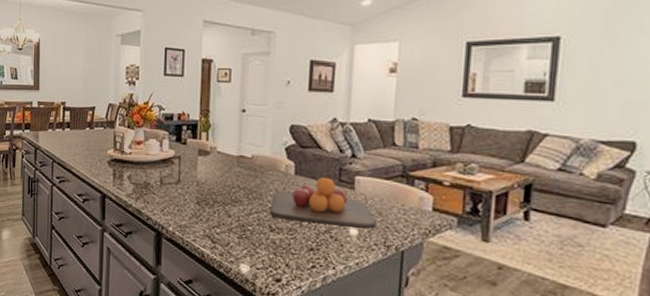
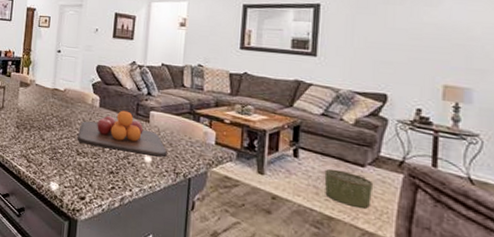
basket: none [559,231,616,274] -> present [324,168,374,209]

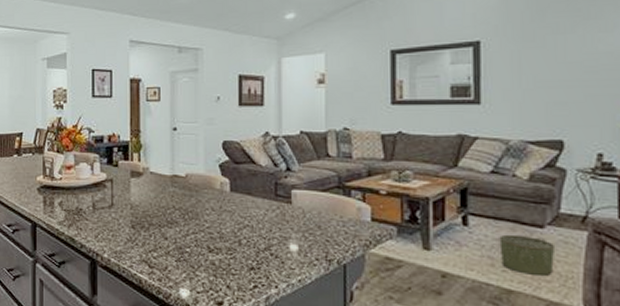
chopping board: present [78,110,167,158] -> none [208,192,316,244]

